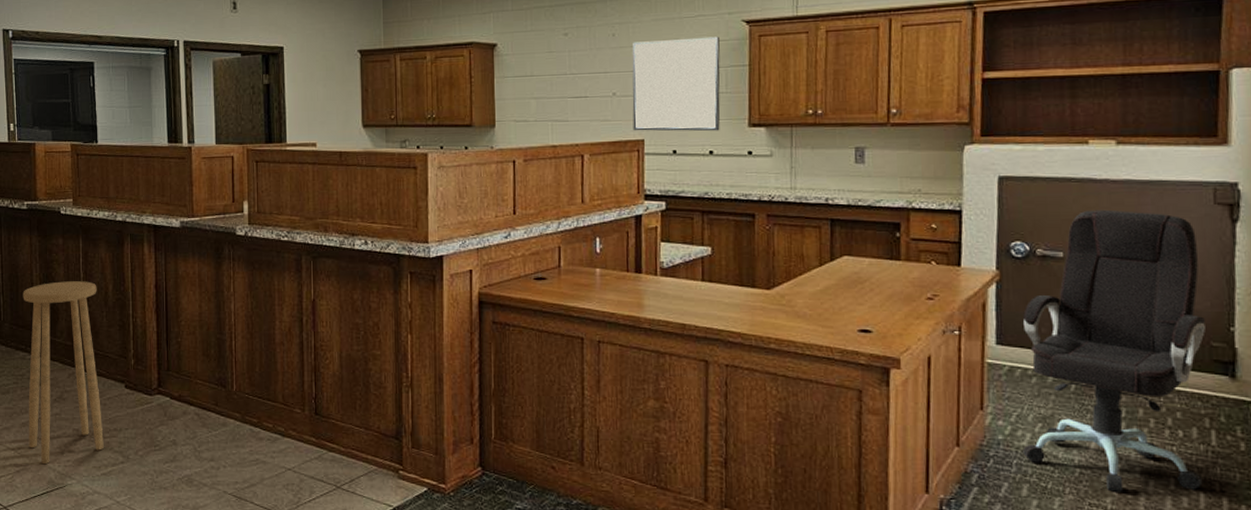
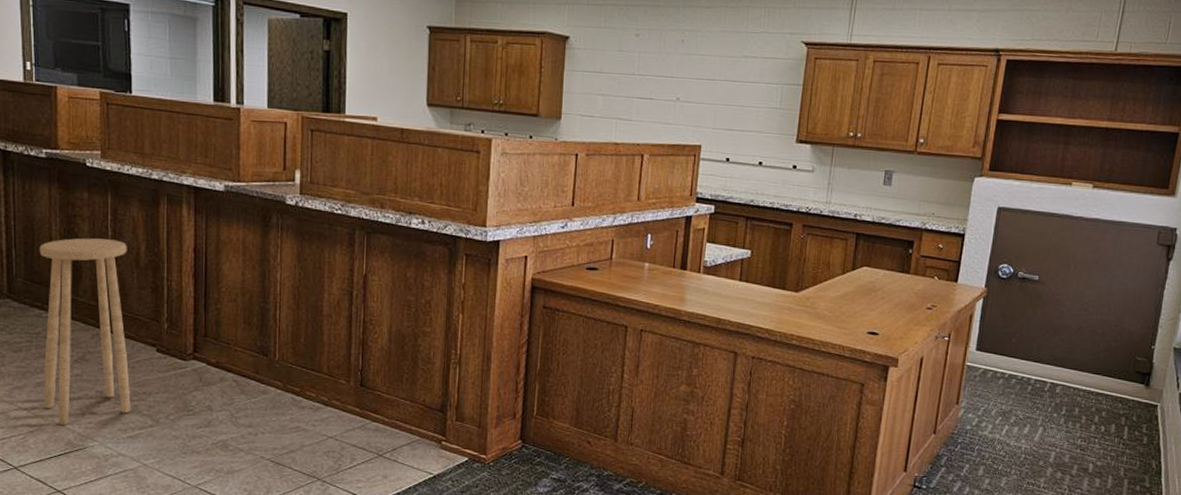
wall art: present [632,36,720,132] -> none [692,50,780,144]
office chair: present [1023,209,1205,494] -> none [984,242,1140,475]

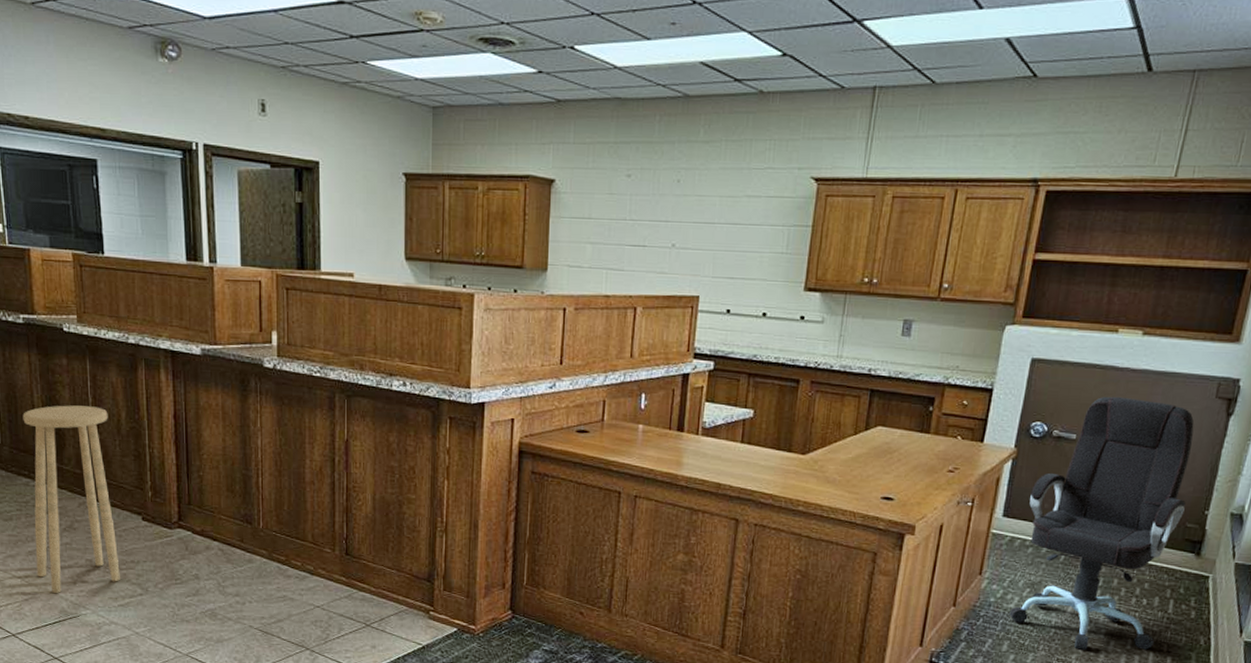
office chair: none [984,242,1140,475] -> present [1009,396,1194,651]

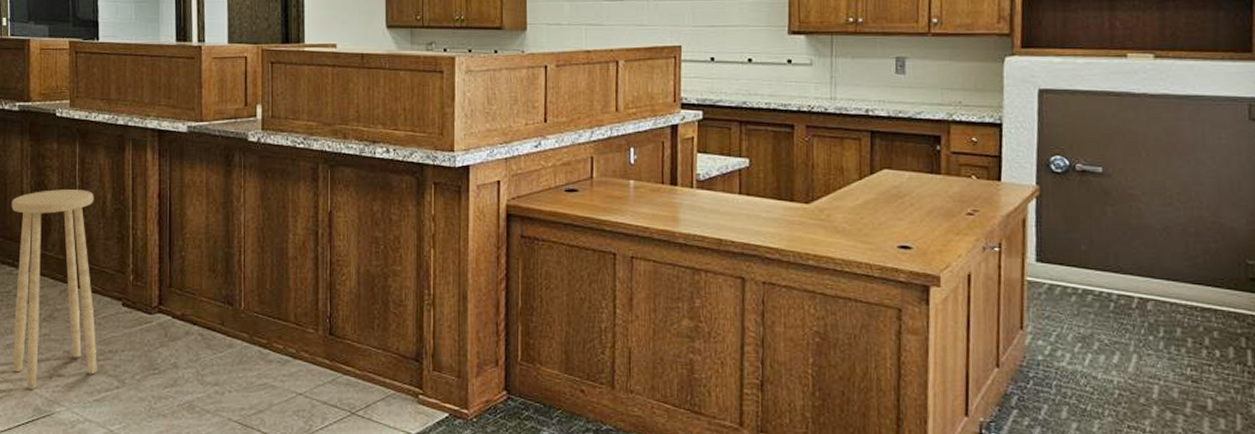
office chair: present [1009,396,1194,651] -> none [1062,124,1241,415]

